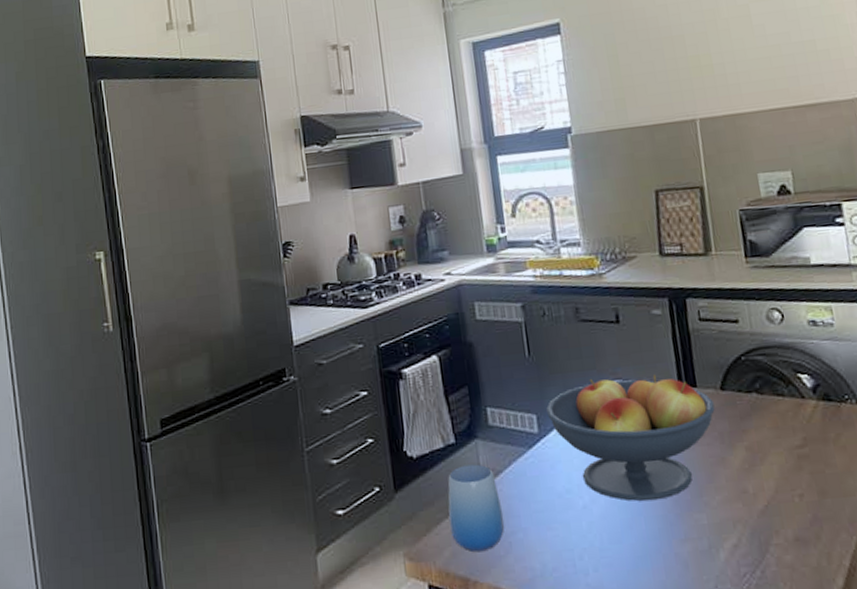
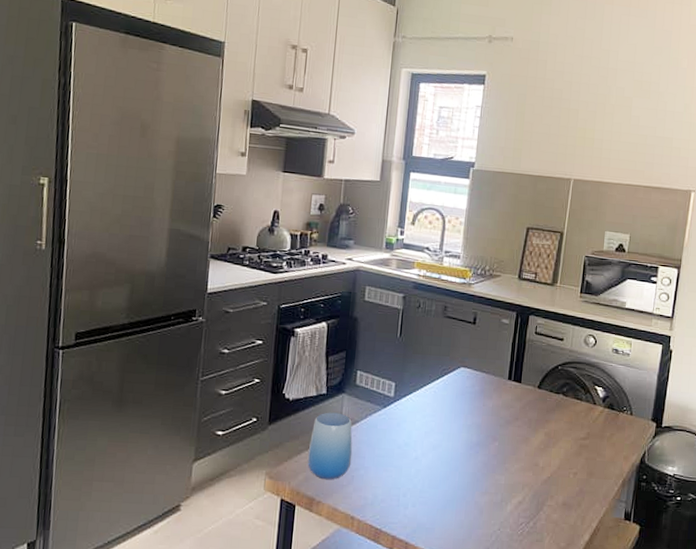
fruit bowl: present [545,374,715,501] -> none [403,363,531,461]

